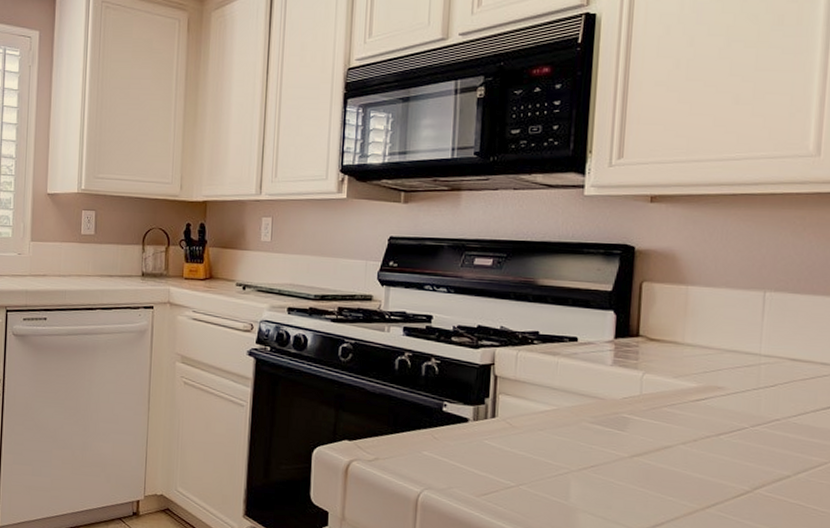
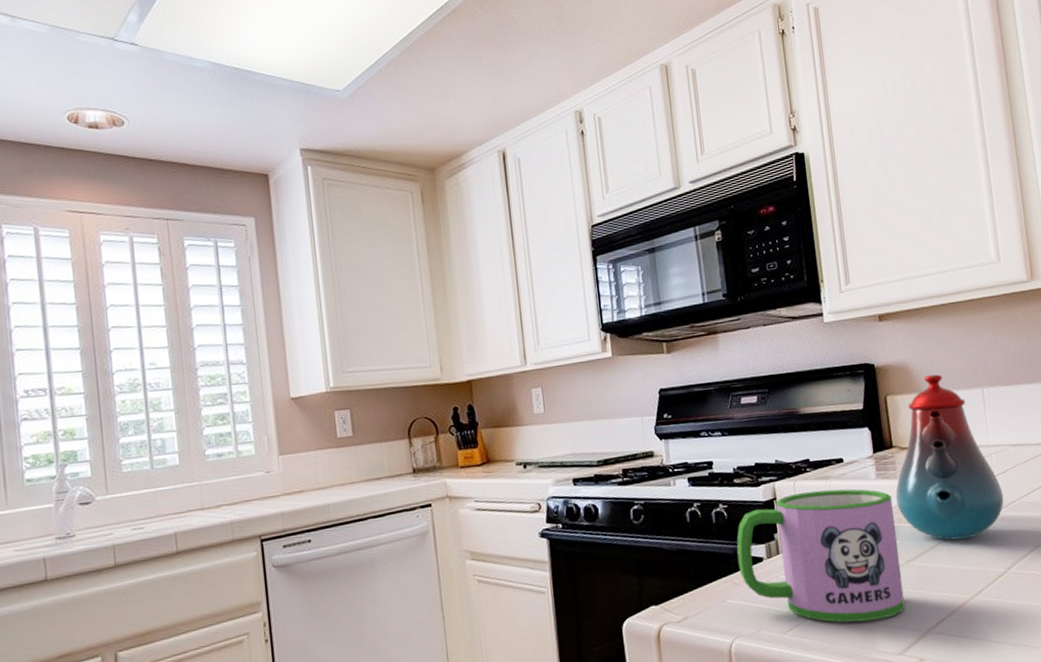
mug: none [441,363,627,507] -> present [736,488,905,623]
teakettle: none [632,267,766,448] -> present [895,374,1004,541]

